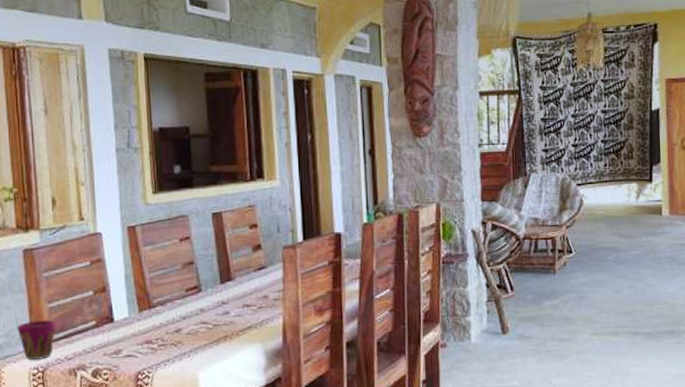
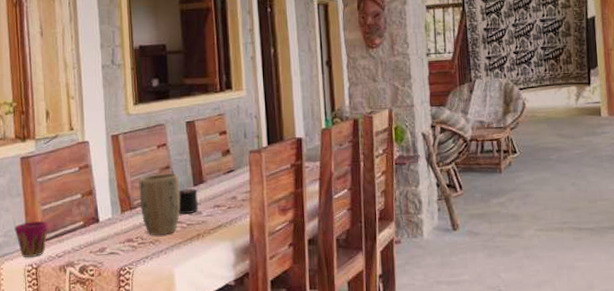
plant pot: none [159,269,206,337] -> present [139,173,181,236]
candle: none [203,282,225,314] -> present [178,185,198,214]

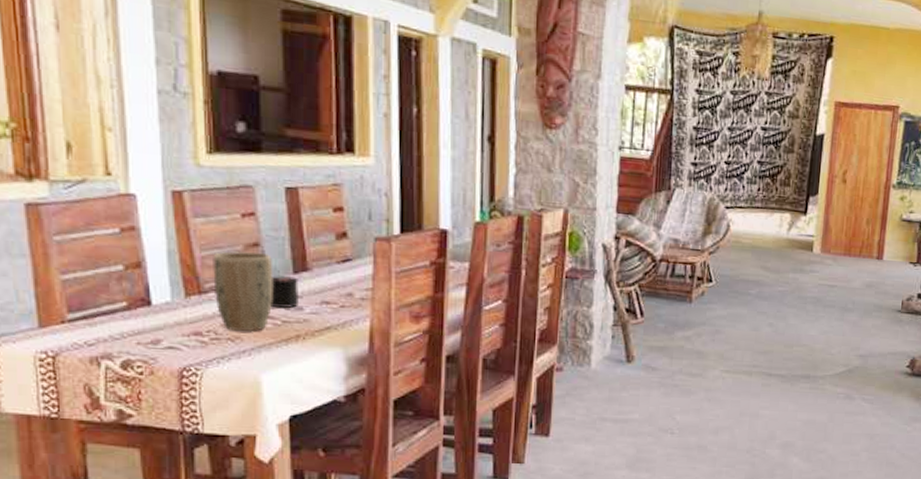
cup: present [15,220,48,257] -> none [17,293,71,342]

